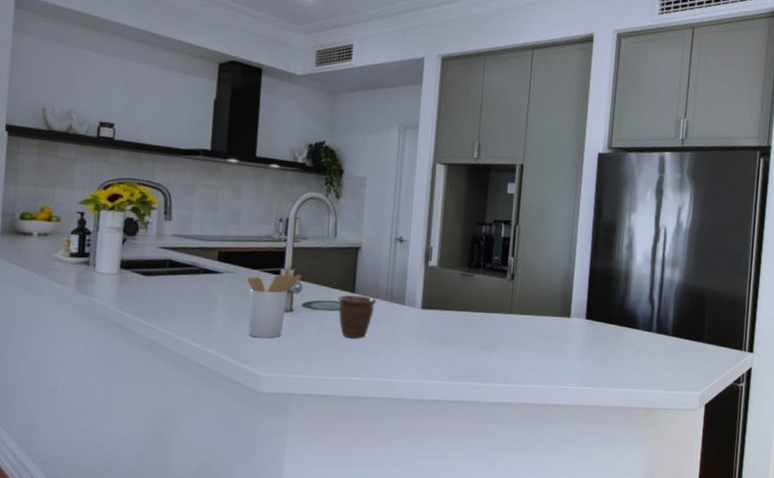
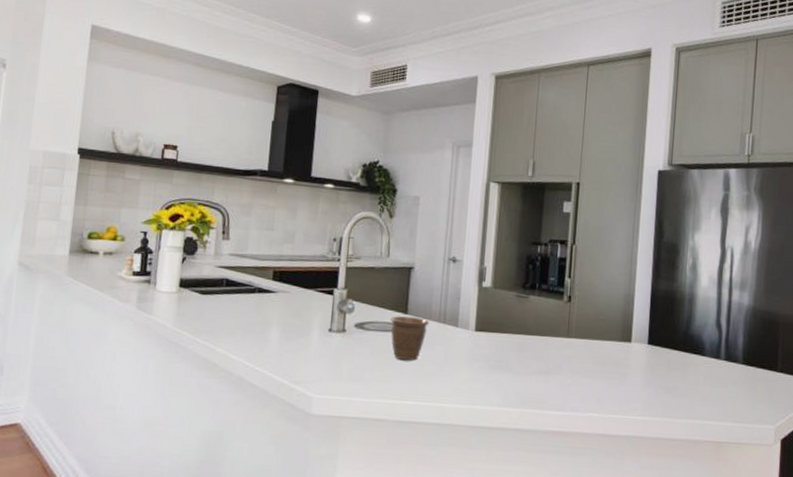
utensil holder: present [247,267,302,339] -> none [300,287,355,359]

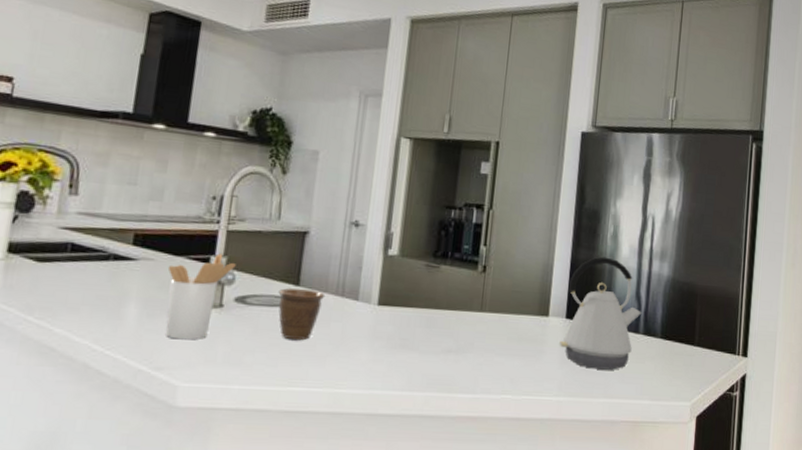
utensil holder: none [300,287,355,359] -> present [165,253,236,340]
kettle: none [641,287,723,393] -> present [558,256,642,370]

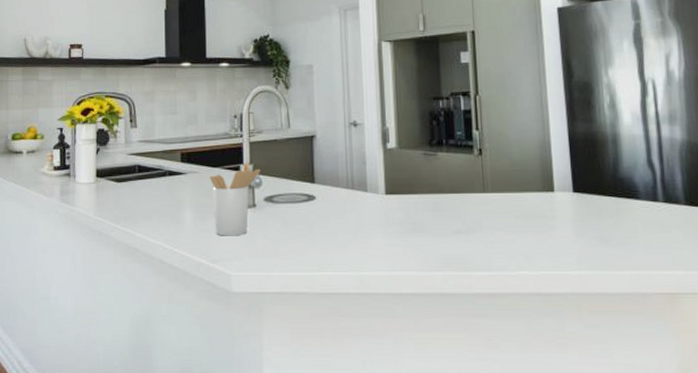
mug: present [278,288,326,341] -> none [298,186,338,231]
kettle: present [558,256,642,370] -> none [569,127,658,241]

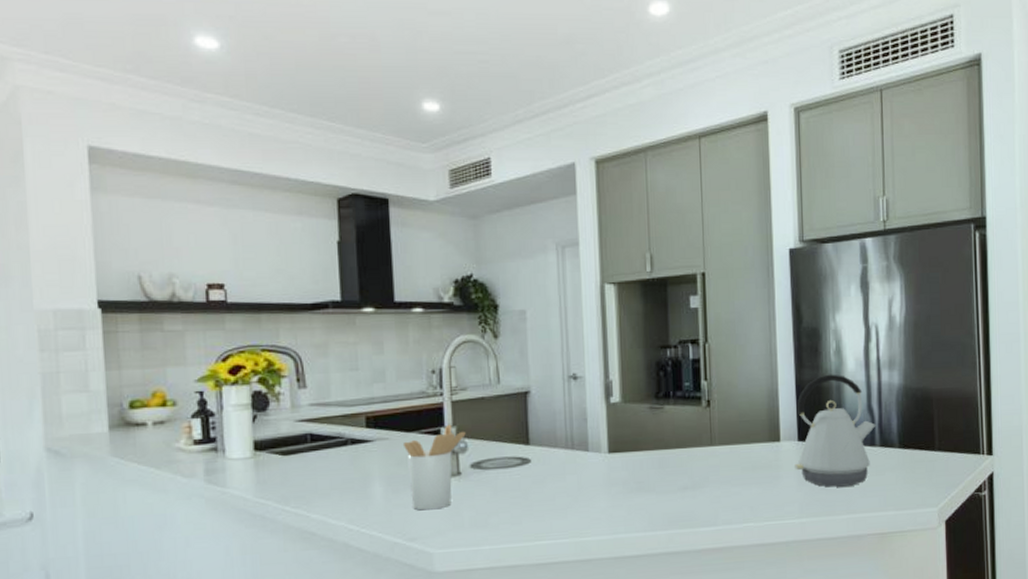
kettle: none [569,127,658,241] -> present [793,374,876,487]

